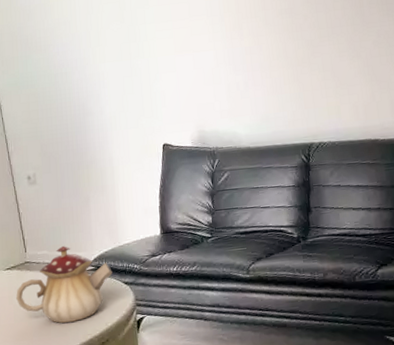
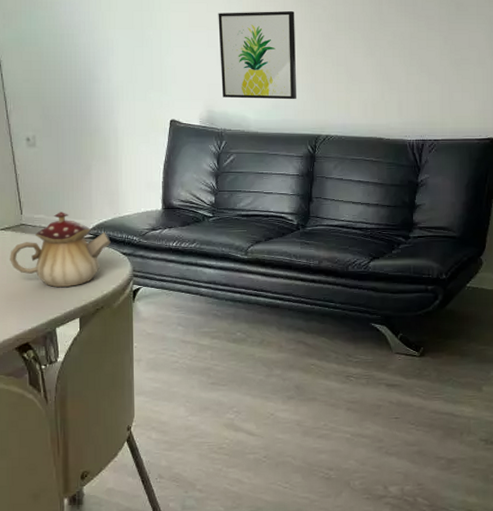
wall art: none [202,24,286,117] -> present [218,11,296,100]

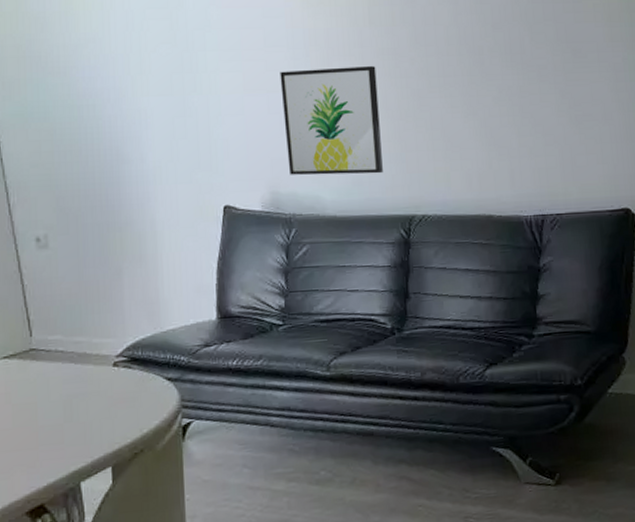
teapot: present [10,212,111,287] -> none [16,330,151,428]

